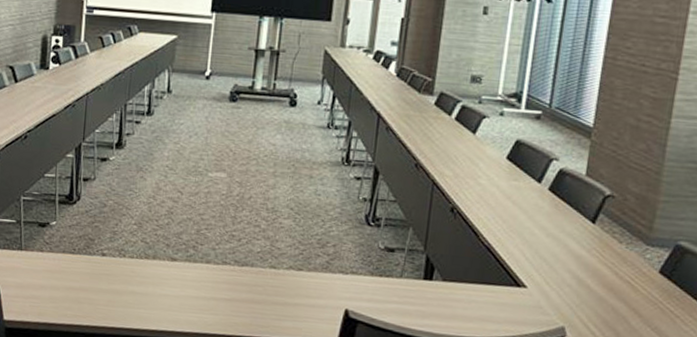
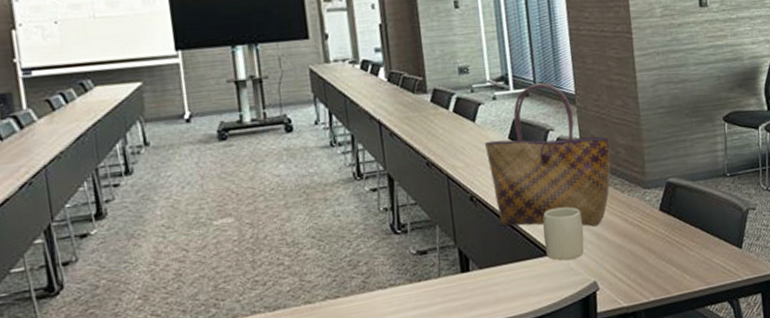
tote bag: none [476,107,621,271] -> present [484,83,611,227]
mug: none [516,240,566,298] -> present [543,207,584,261]

